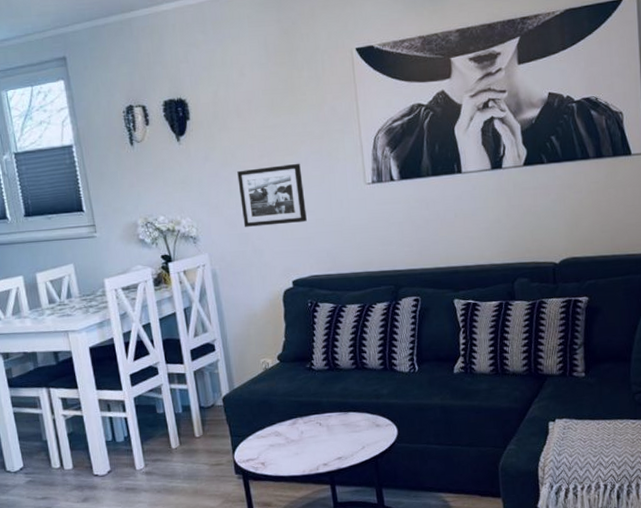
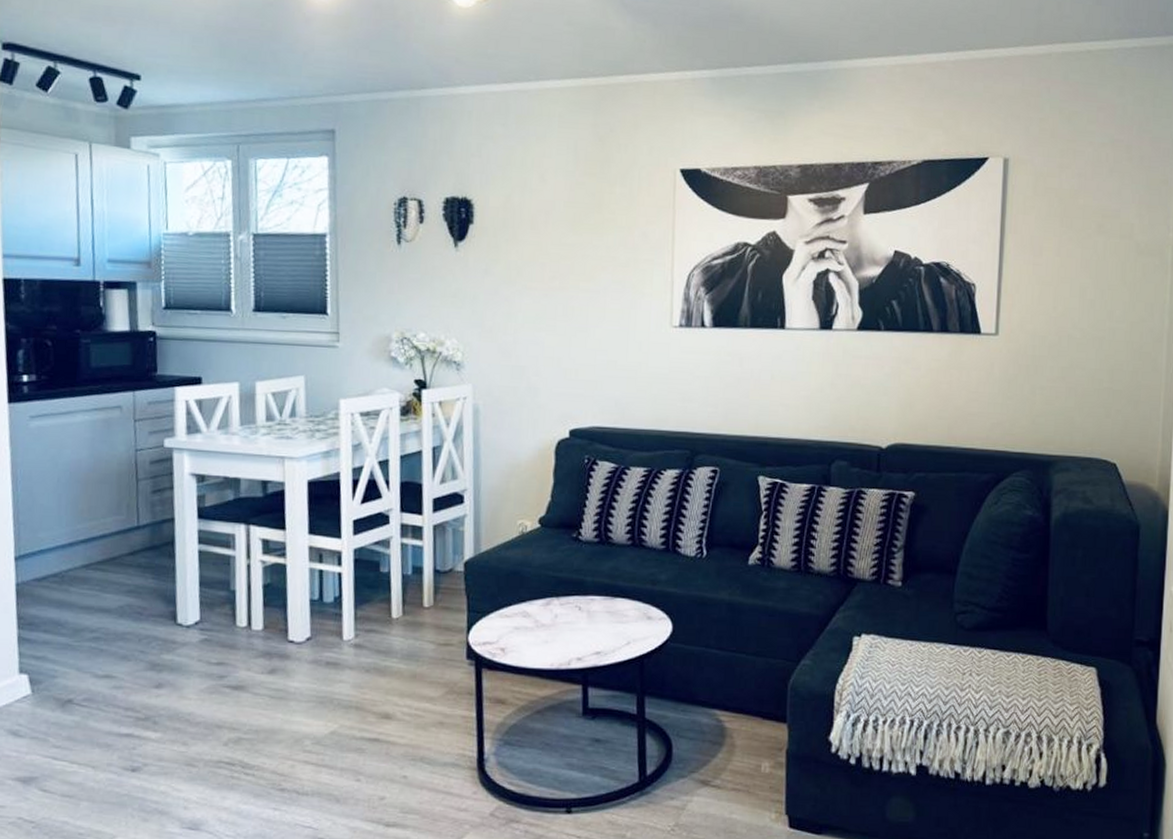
picture frame: present [237,163,307,227] -> none [520,291,598,362]

